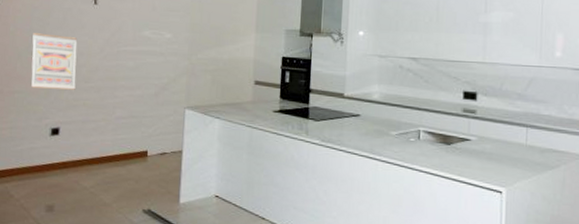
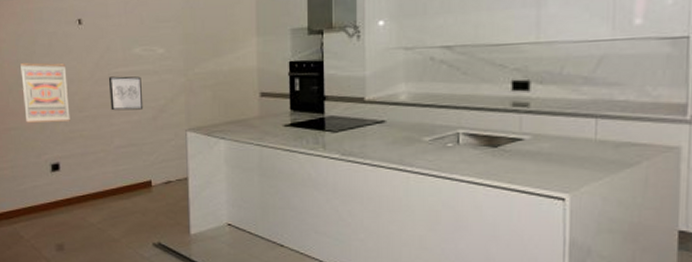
wall art: none [116,53,148,86] -> present [108,76,144,111]

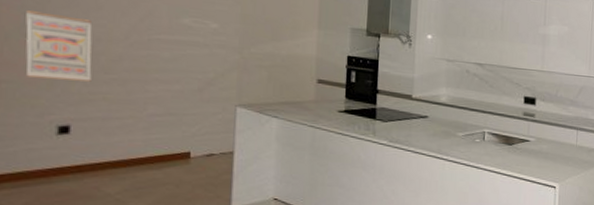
wall art: present [108,76,144,111] -> none [147,42,189,80]

